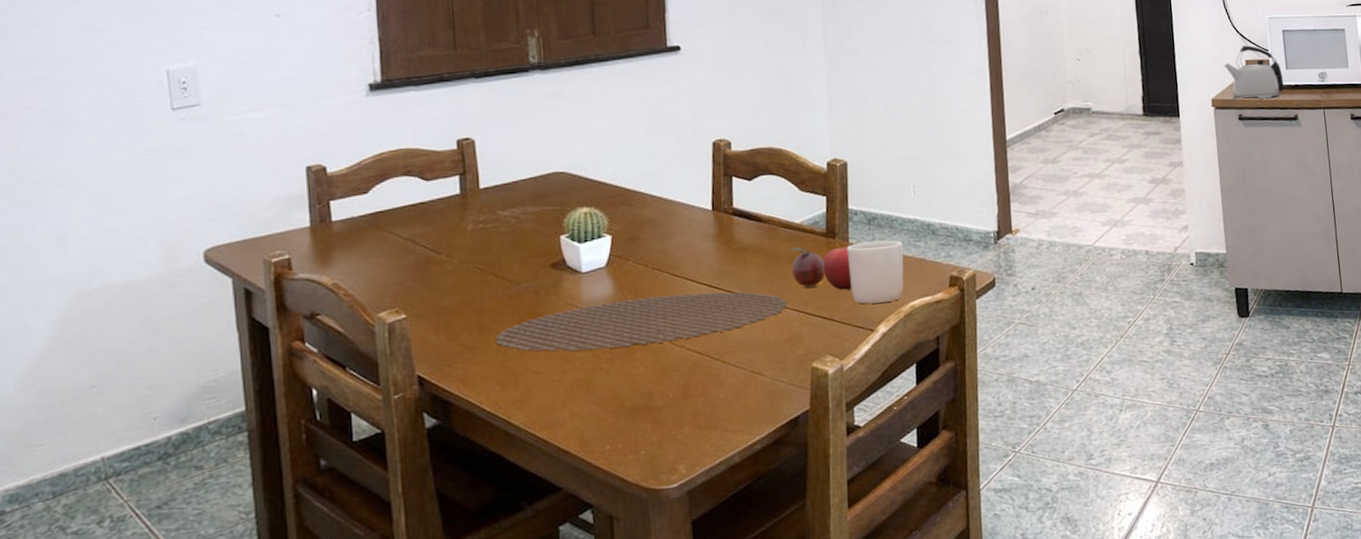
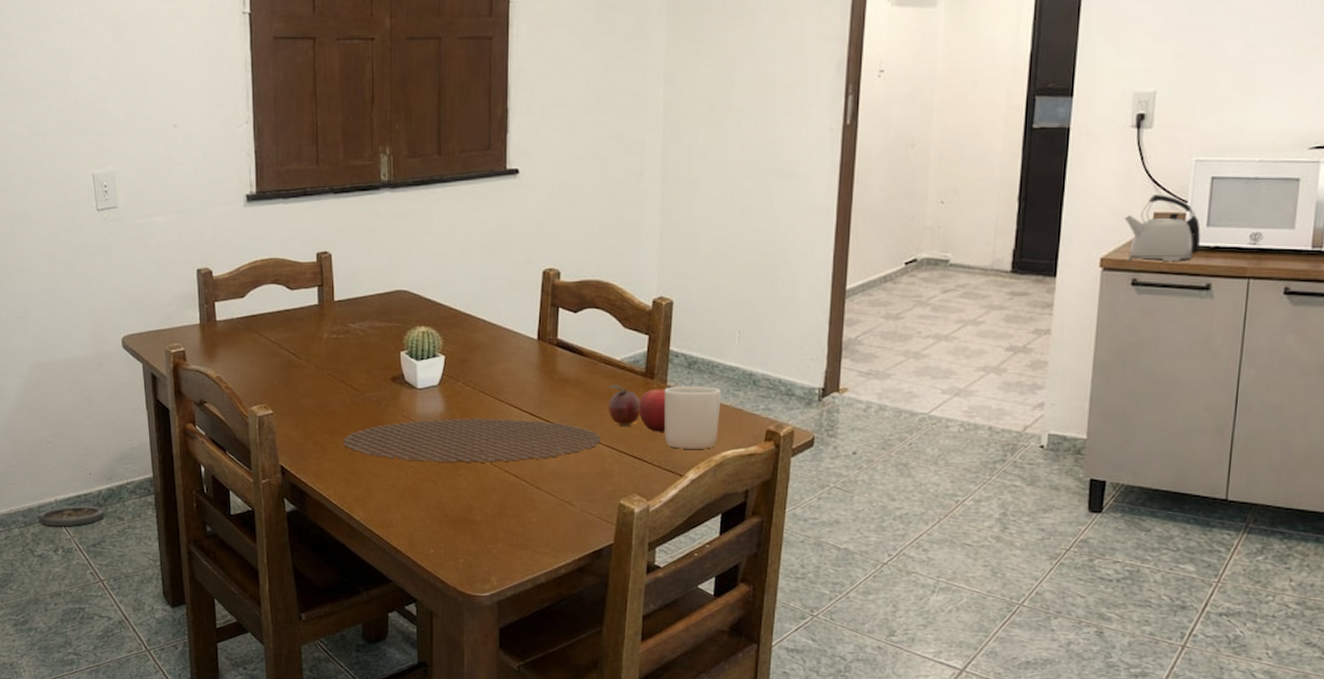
pet bowl: none [74,456,175,494] -> present [38,505,105,527]

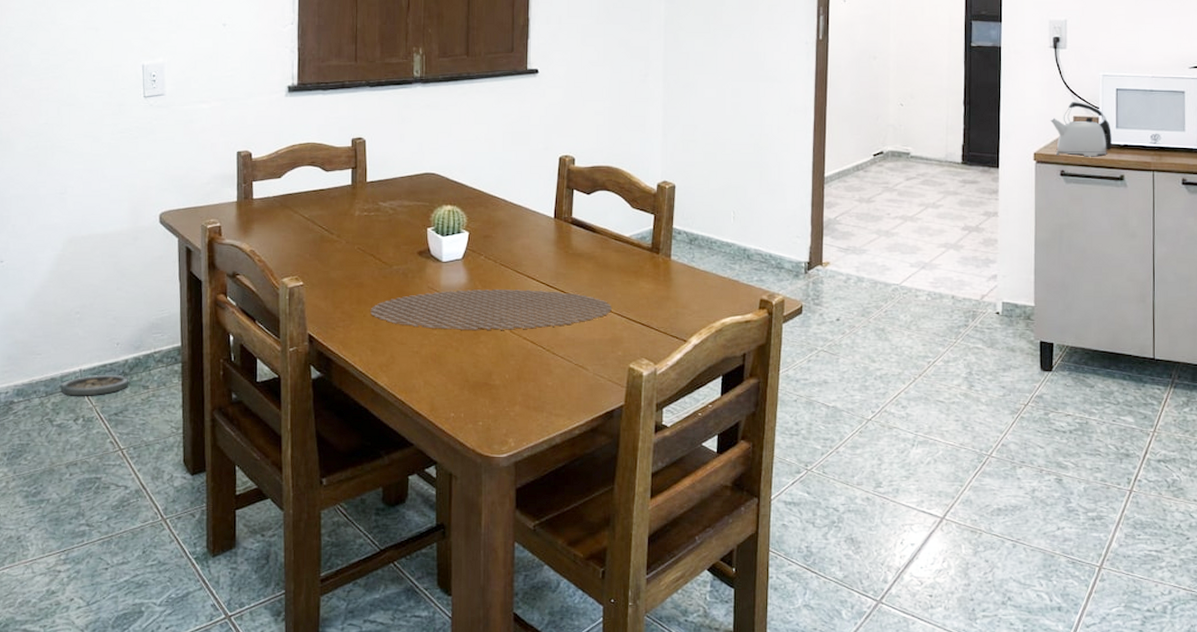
fruit: present [609,385,641,424] -> none [619,259,648,295]
fruit: present [639,385,672,432] -> none [646,259,675,302]
mug: present [663,386,721,449] -> none [668,260,719,317]

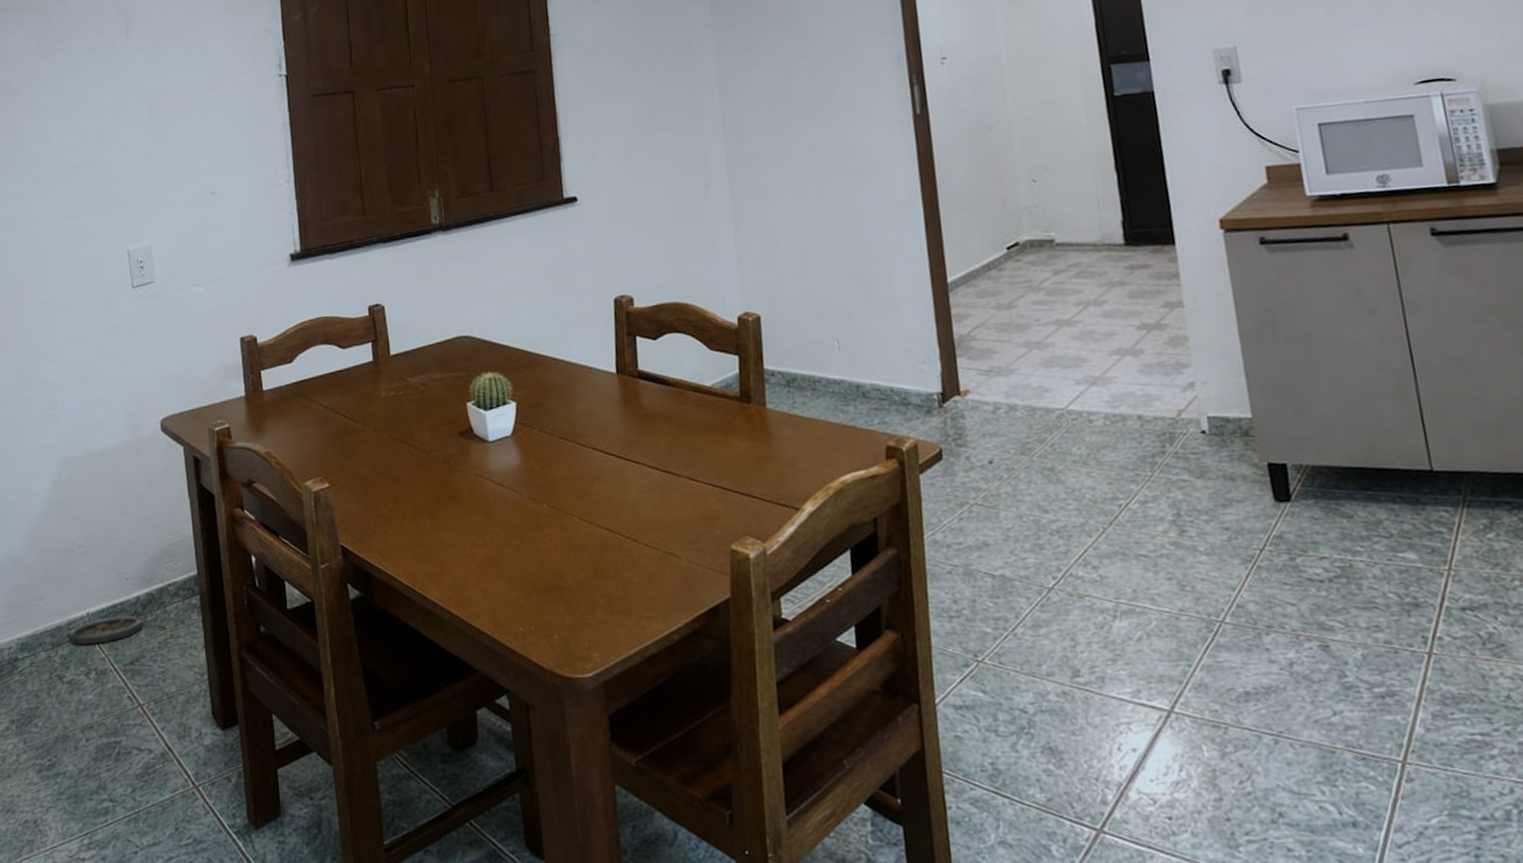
place mat: present [370,290,612,330] -> none [410,463,701,525]
kettle: present [1050,102,1112,157] -> none [1234,147,1325,220]

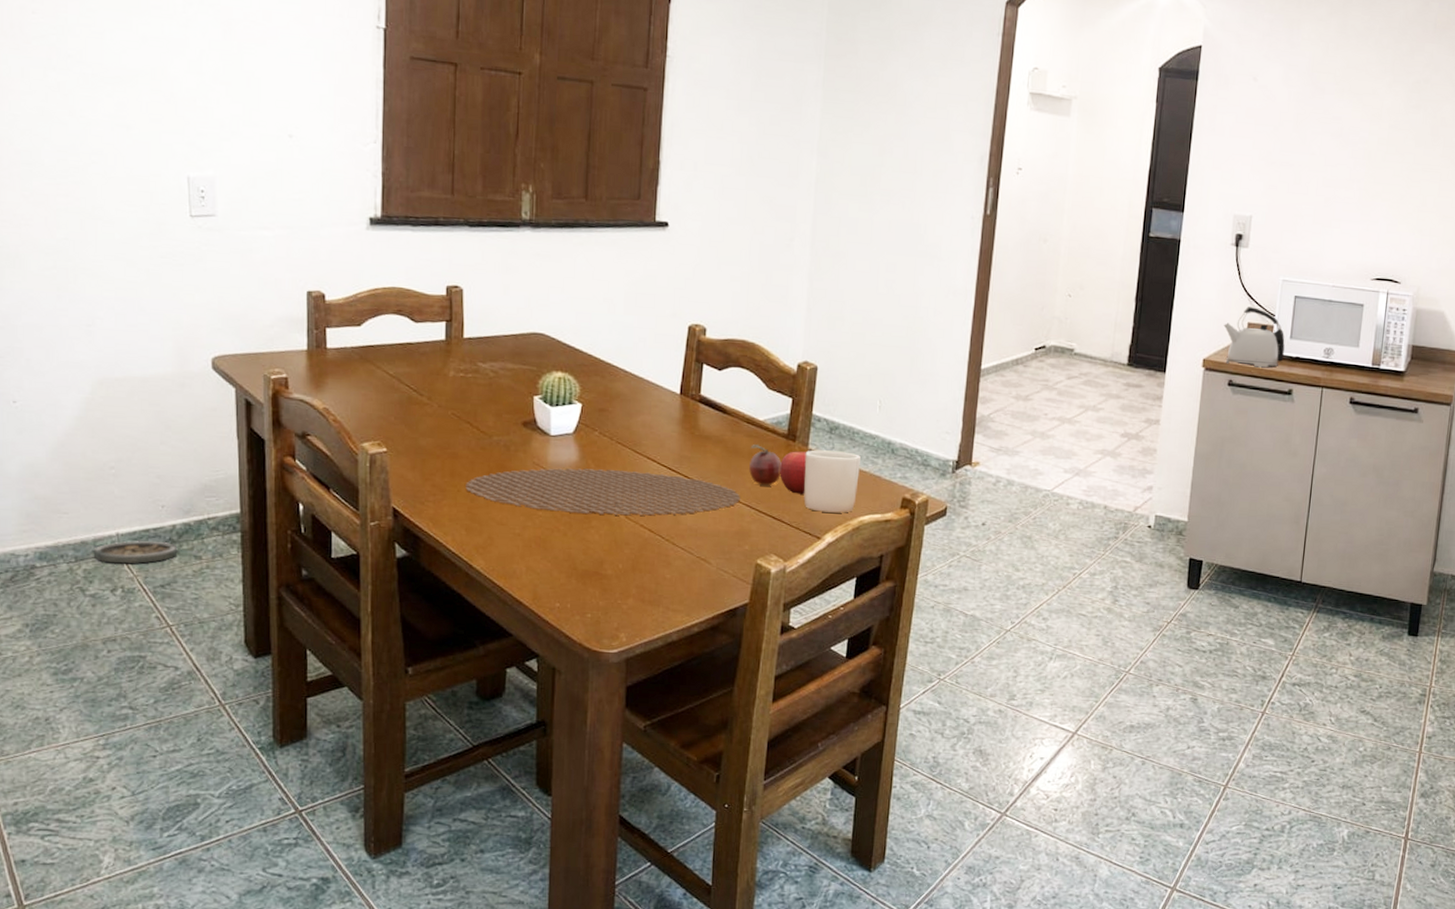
place mat: none [410,463,701,525] -> present [465,468,740,516]
fruit: none [702,414,741,458] -> present [749,444,782,485]
fruit: none [738,407,772,463] -> present [780,448,813,495]
mug: none [764,404,833,479] -> present [803,450,861,513]
kettle: none [1234,147,1325,220] -> present [1223,307,1285,368]

